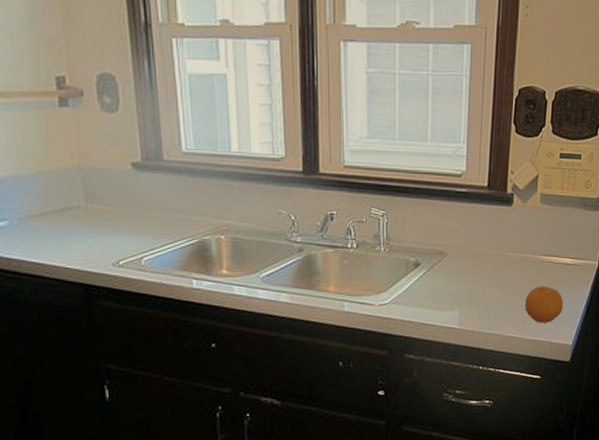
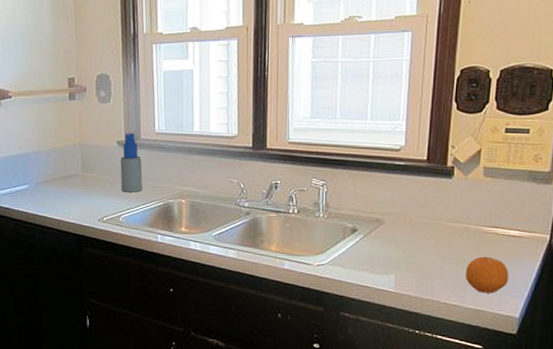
spray bottle: none [137,152,169,228] -> present [120,133,143,192]

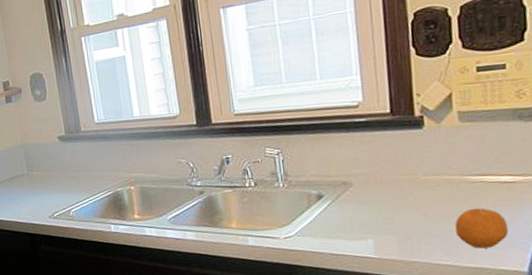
spray bottle: present [120,133,143,192] -> none [63,126,89,186]

